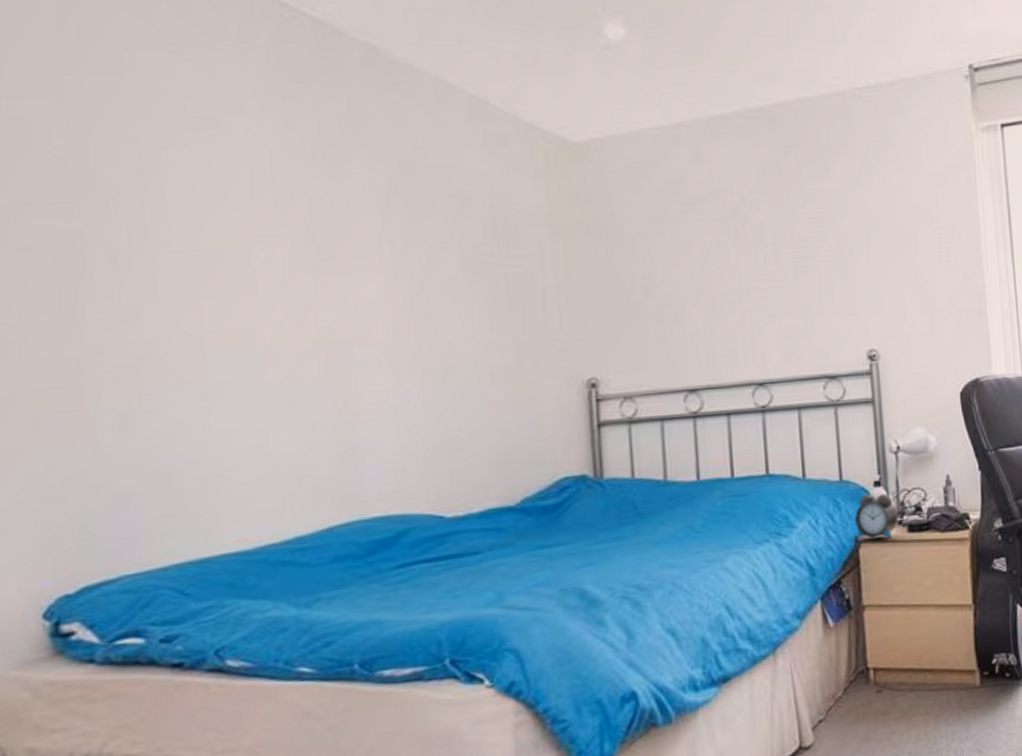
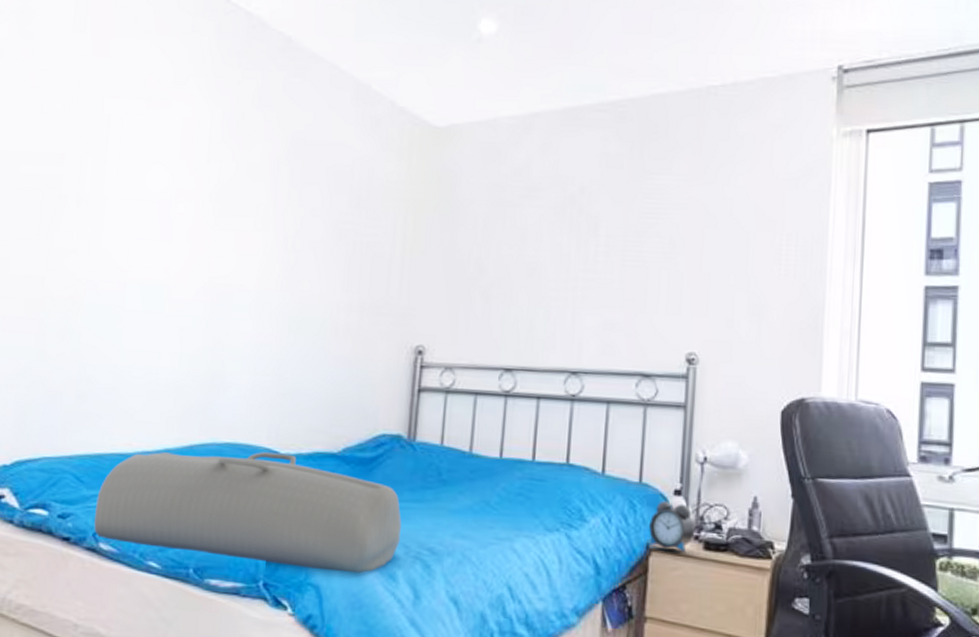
duffel bag: none [212,516,603,655] -> present [94,452,402,574]

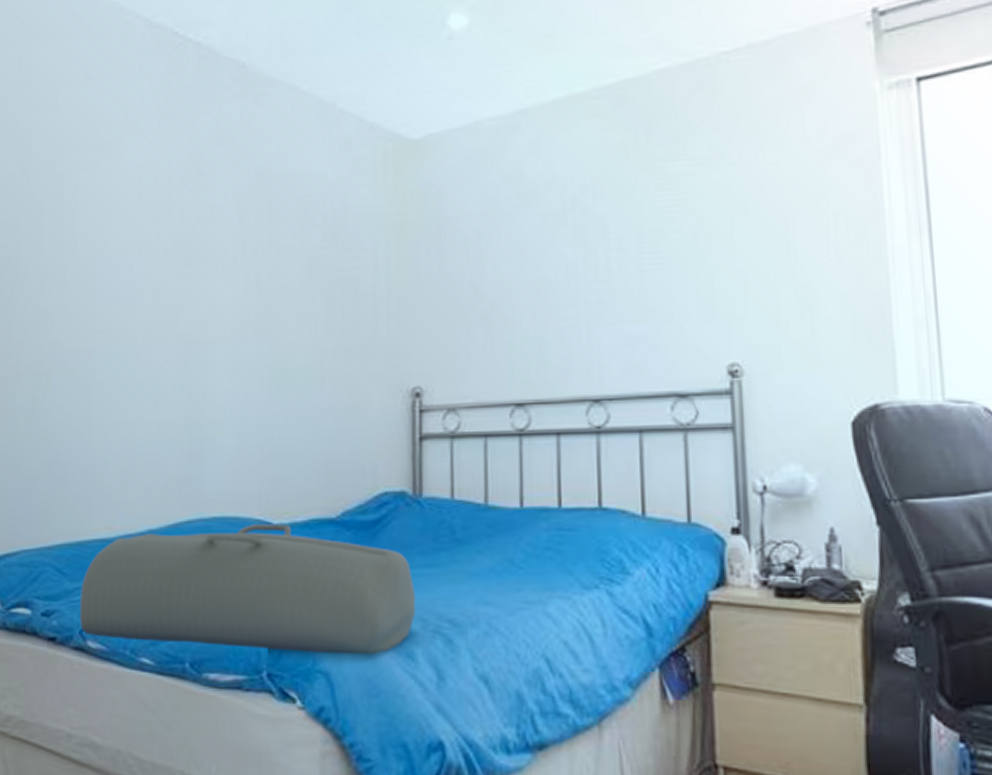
alarm clock: present [648,501,695,554] -> none [704,542,762,604]

